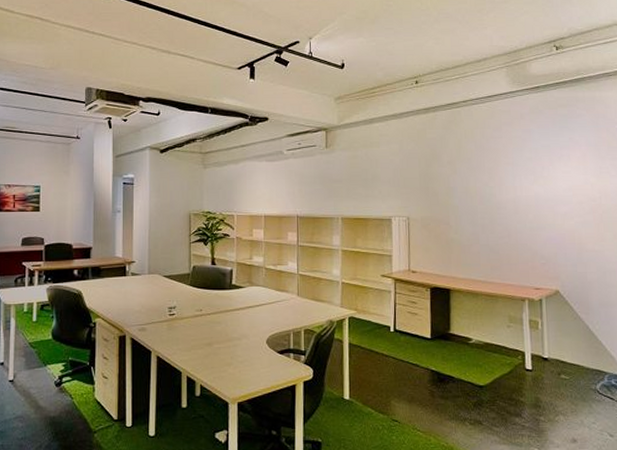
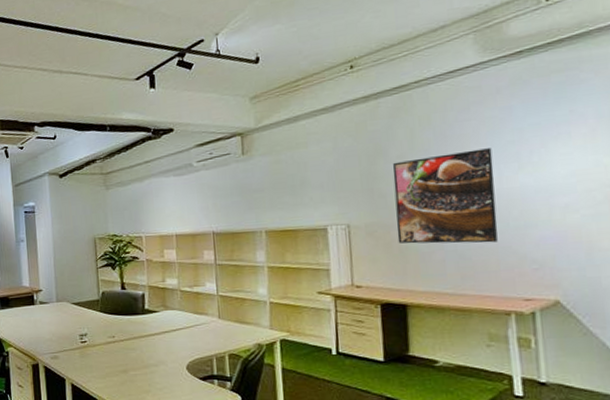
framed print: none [444,162,518,240] -> present [392,148,498,244]

